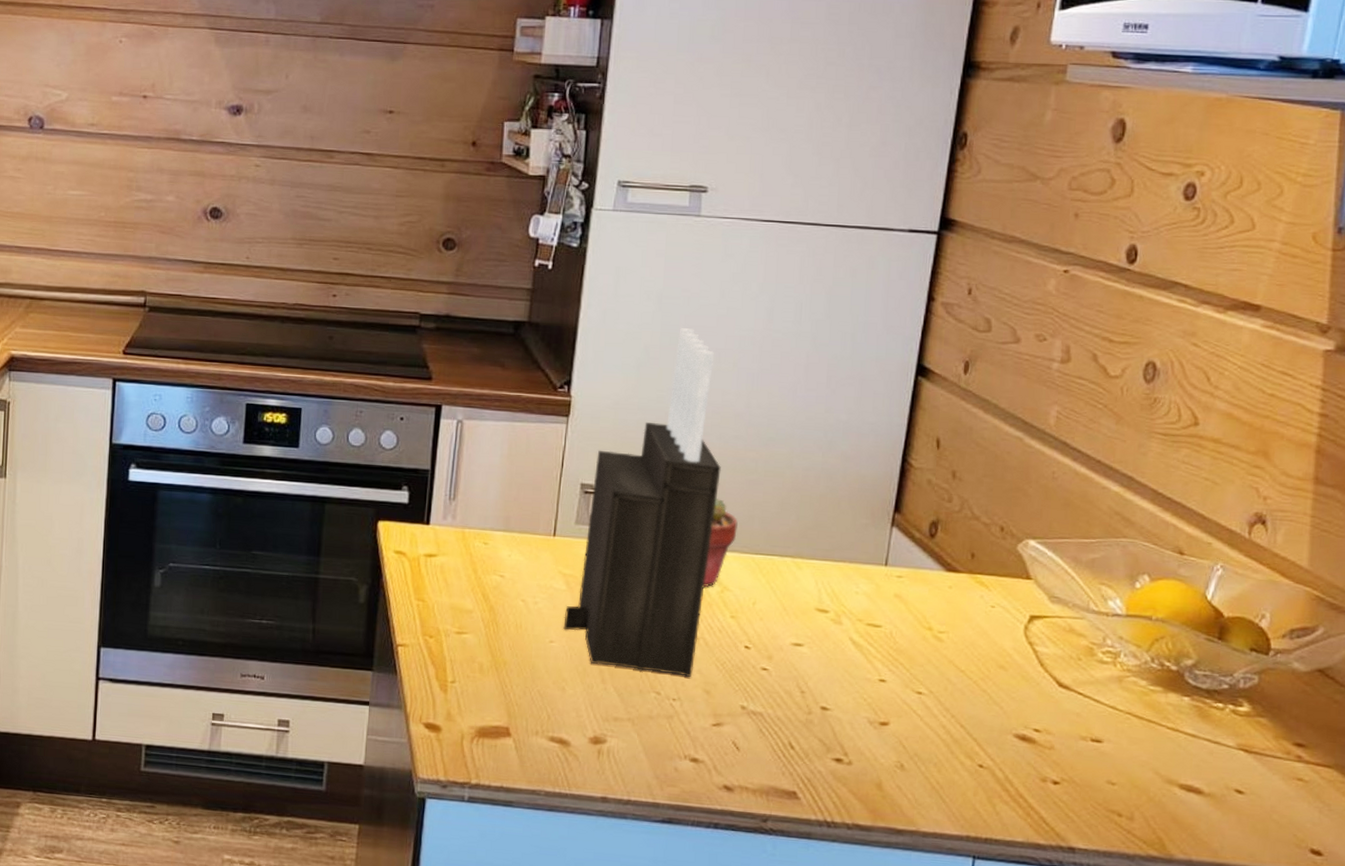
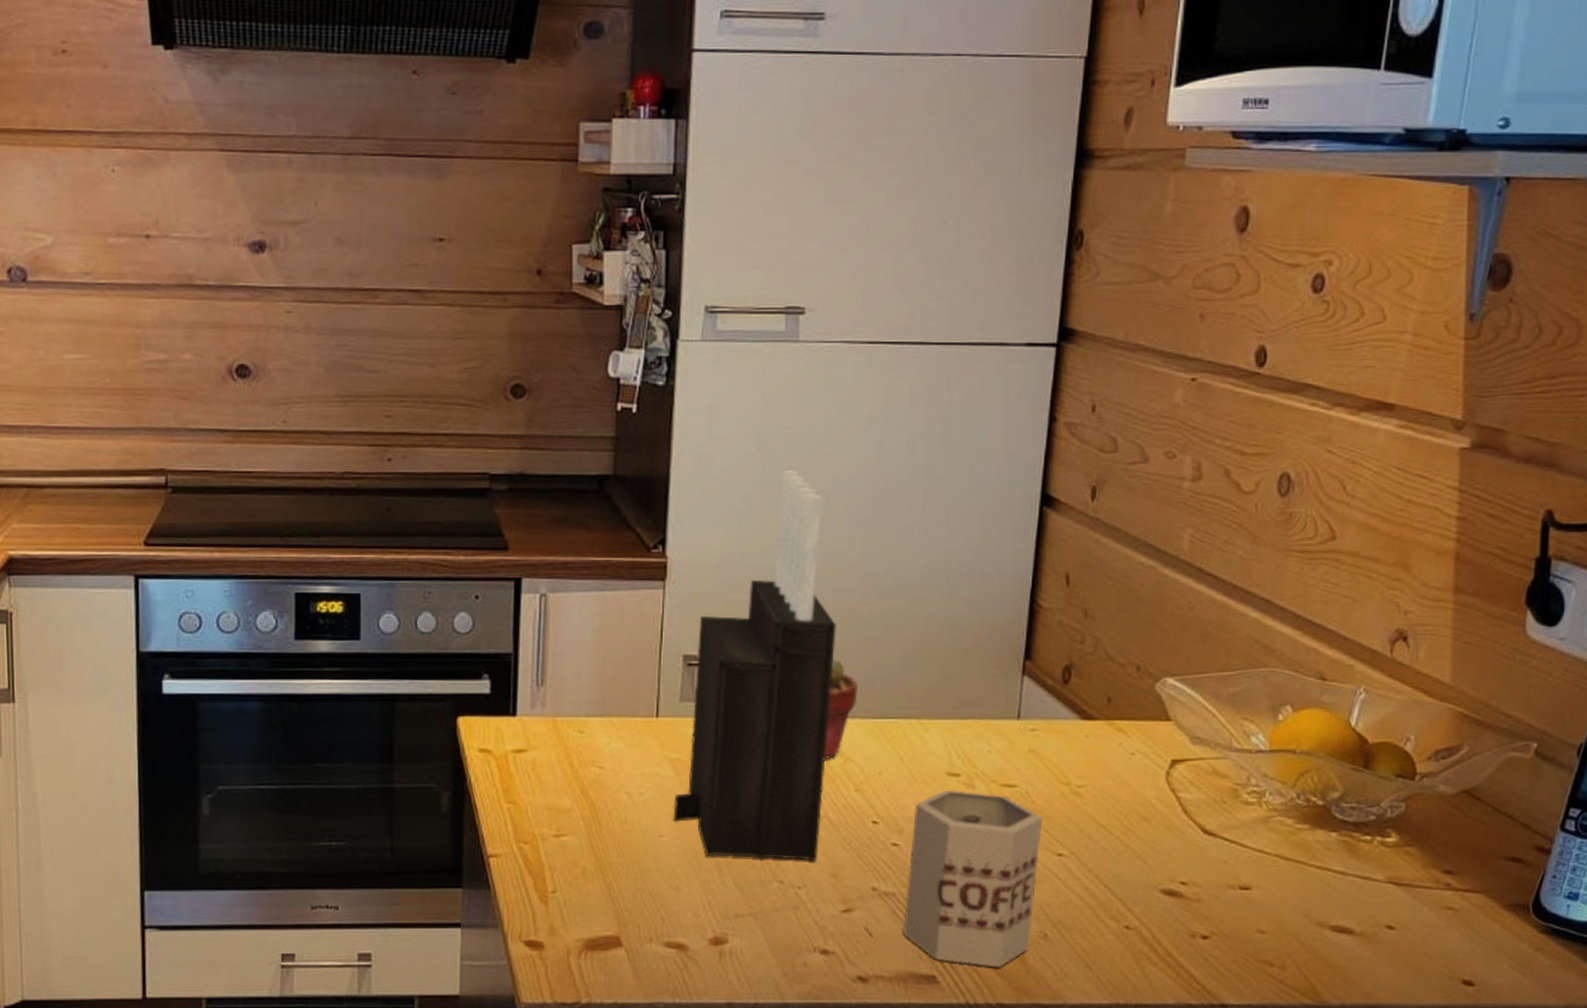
mug: none [768,624,905,791] -> present [904,790,1043,967]

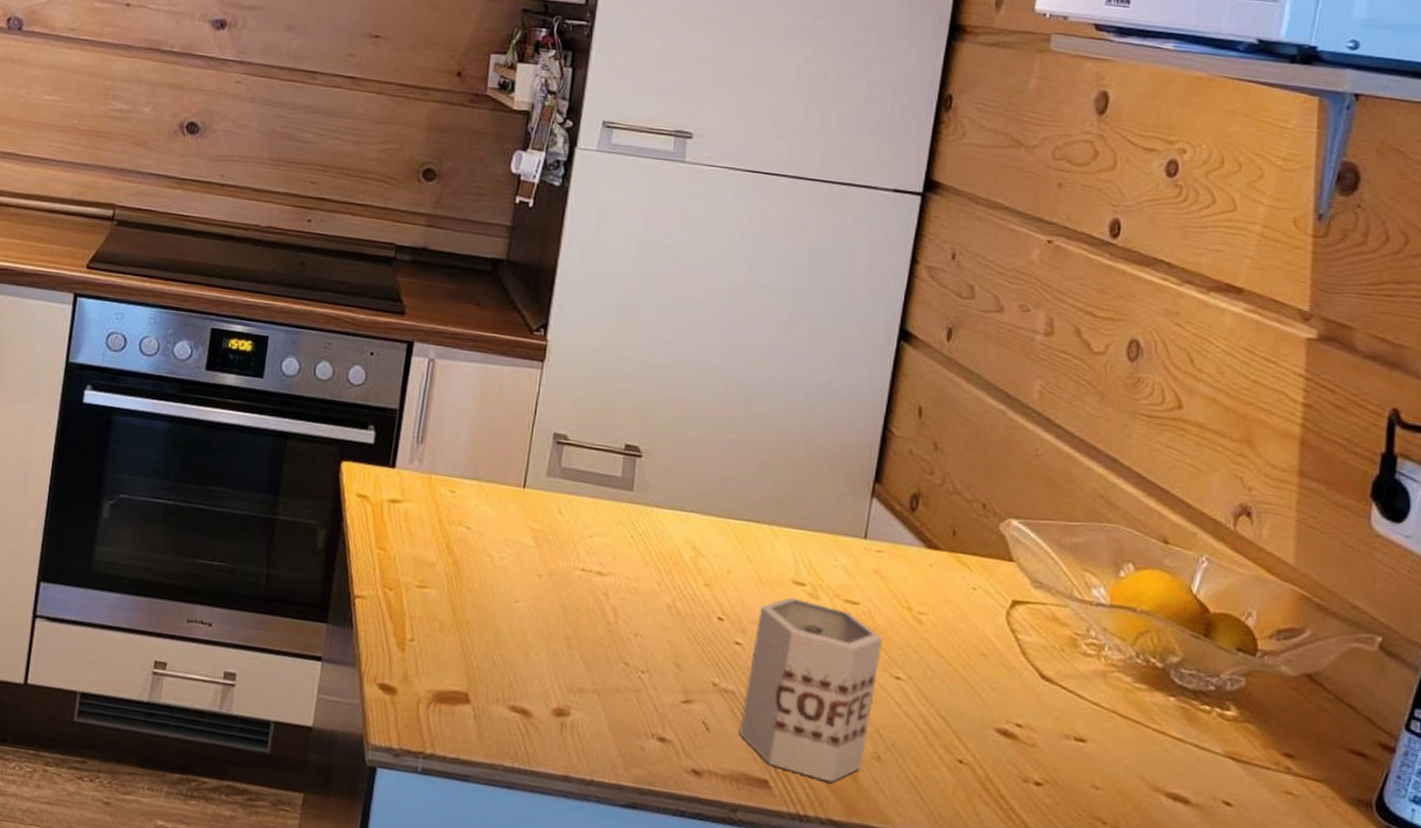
knife block: present [673,469,836,861] -> none [530,275,699,648]
potted succulent: present [824,659,858,759] -> none [677,456,714,551]

